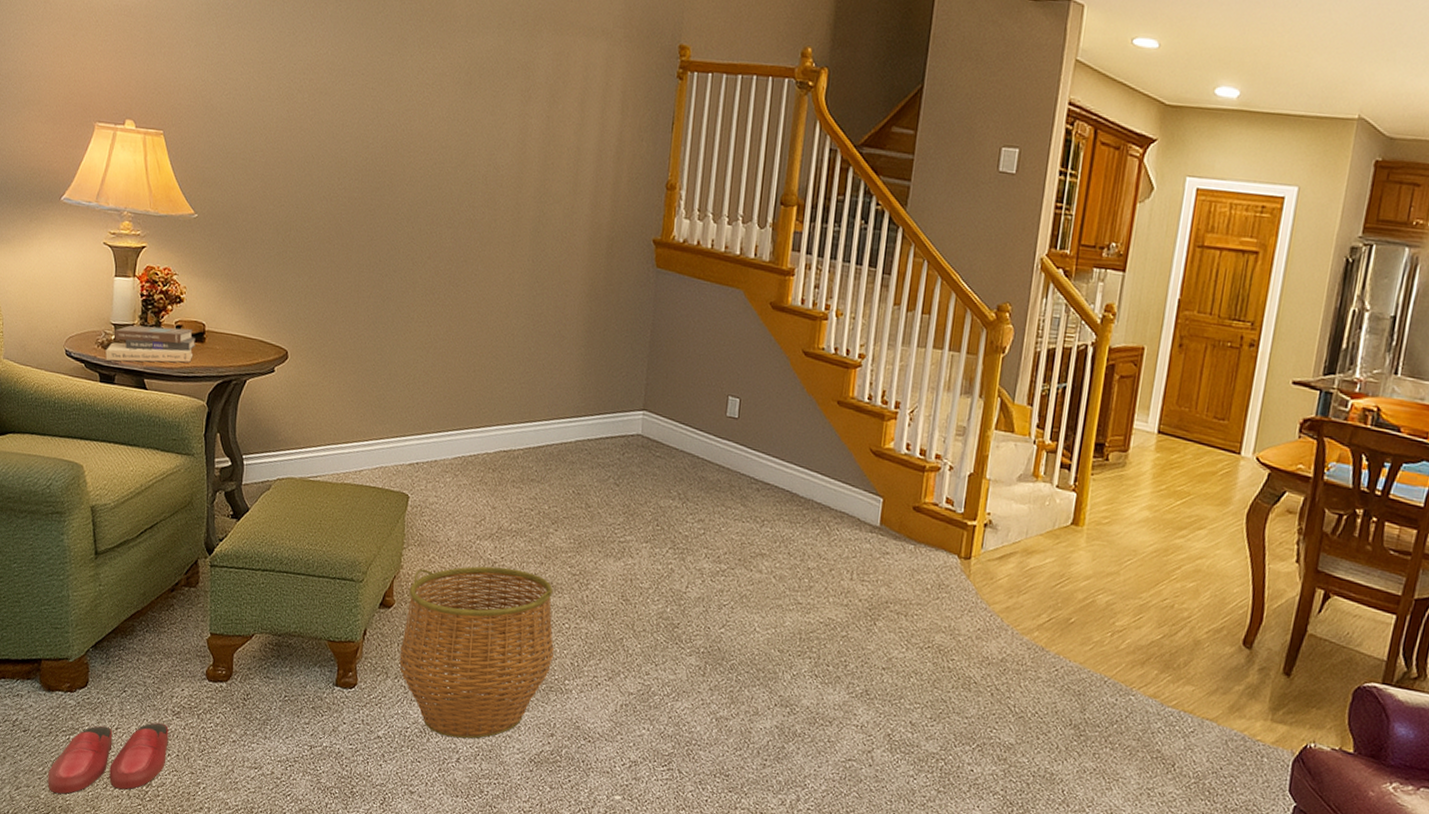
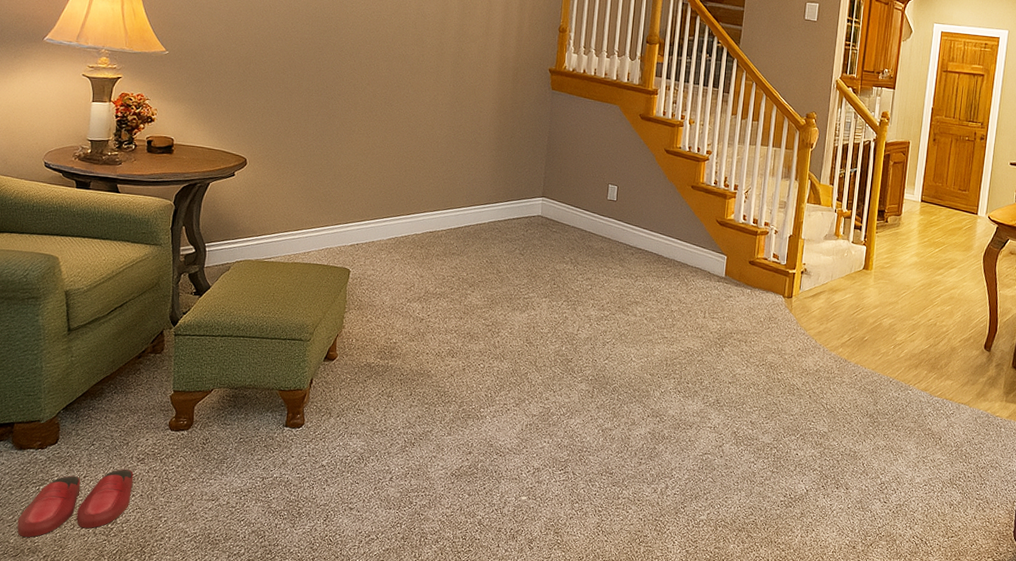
books: present [105,325,195,363] -> none [82,141,165,171]
basket: present [399,566,554,739] -> none [341,322,471,462]

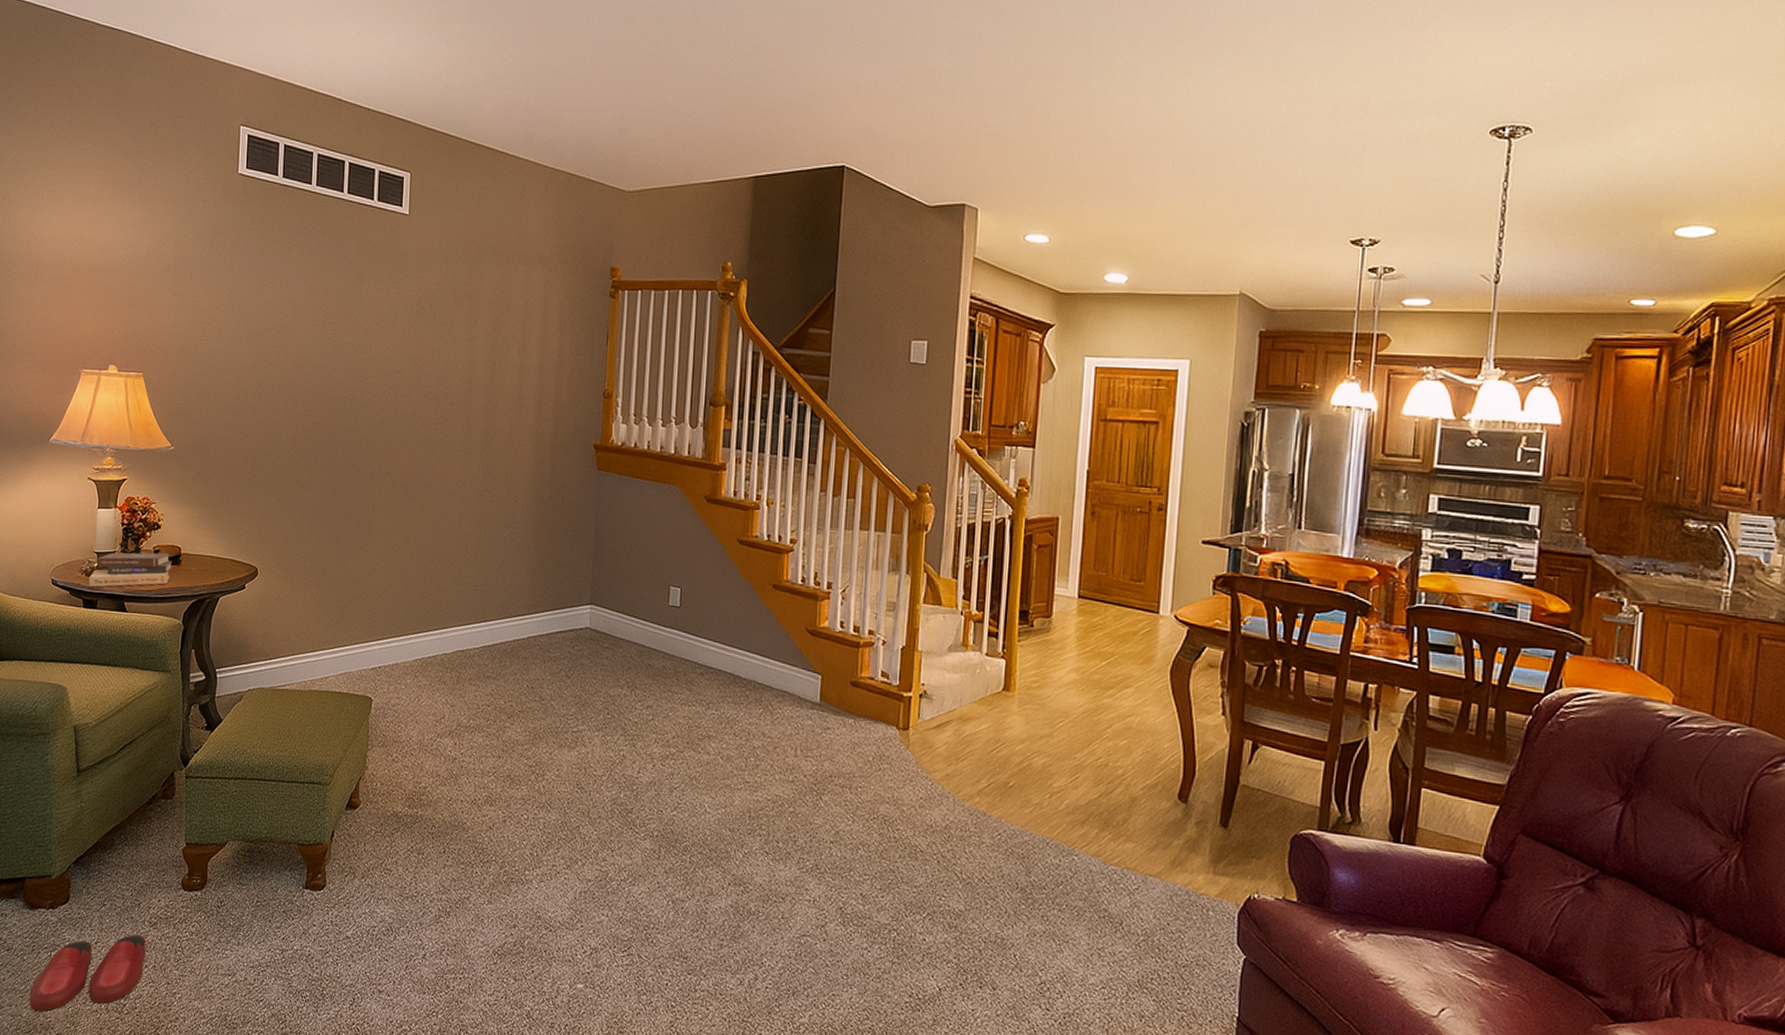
books: none [82,141,165,171] -> present [89,552,172,587]

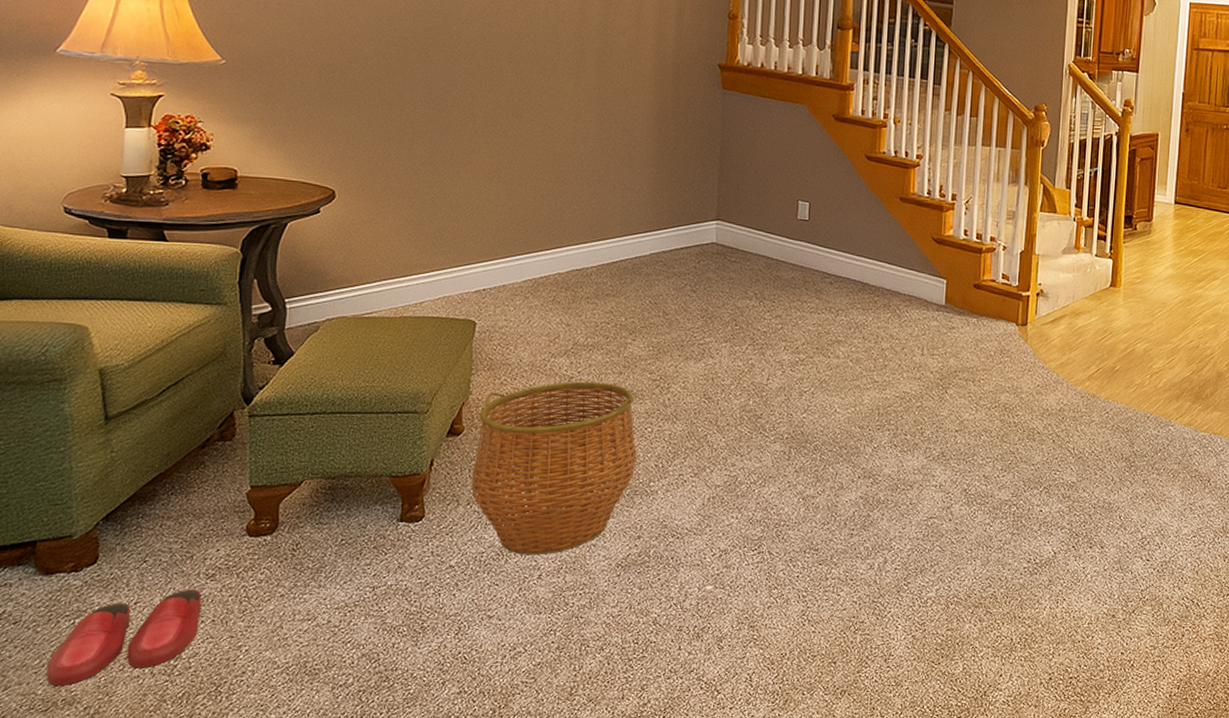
books: present [89,552,172,587] -> none [115,175,226,215]
basket: none [366,762,514,935] -> present [471,381,637,555]

